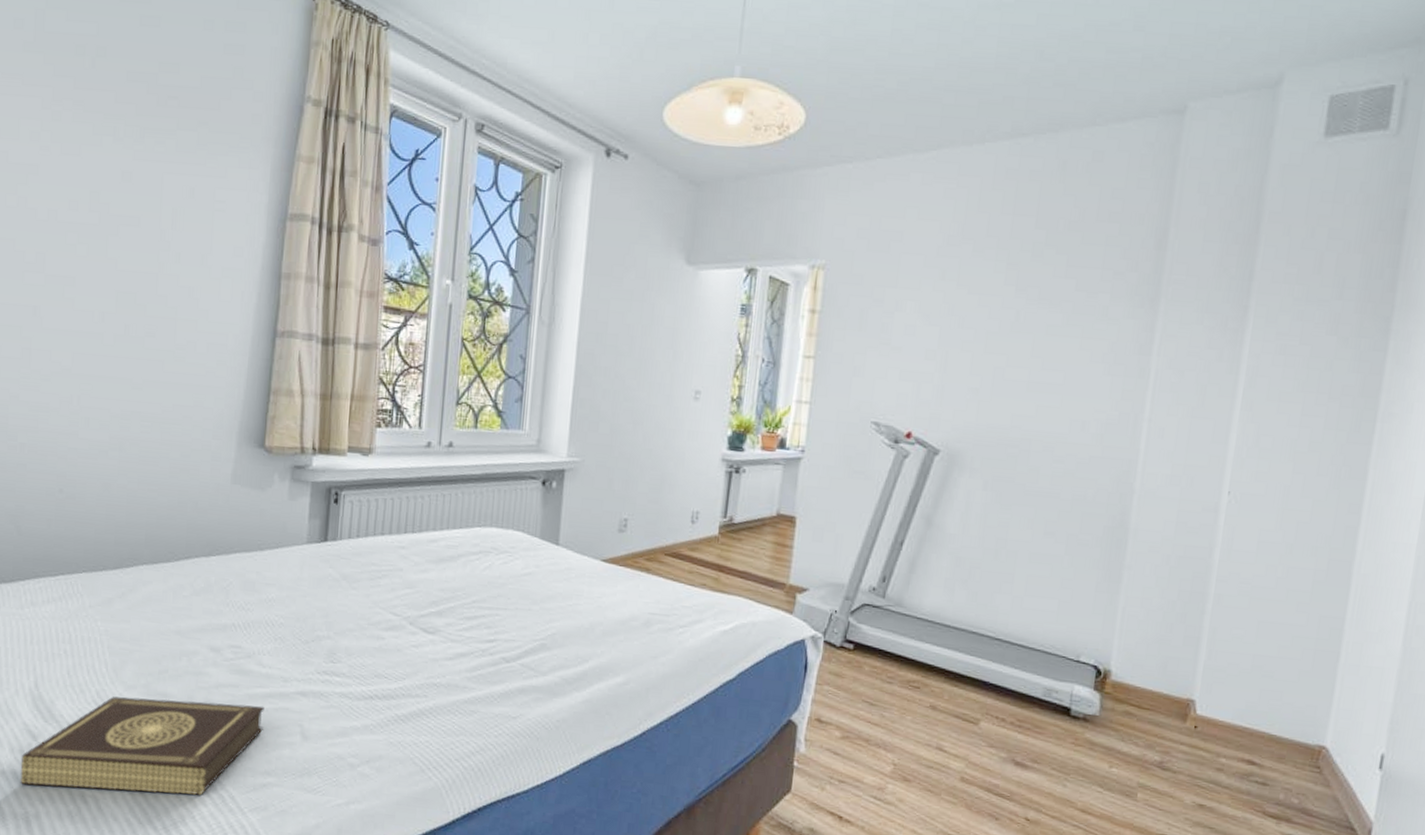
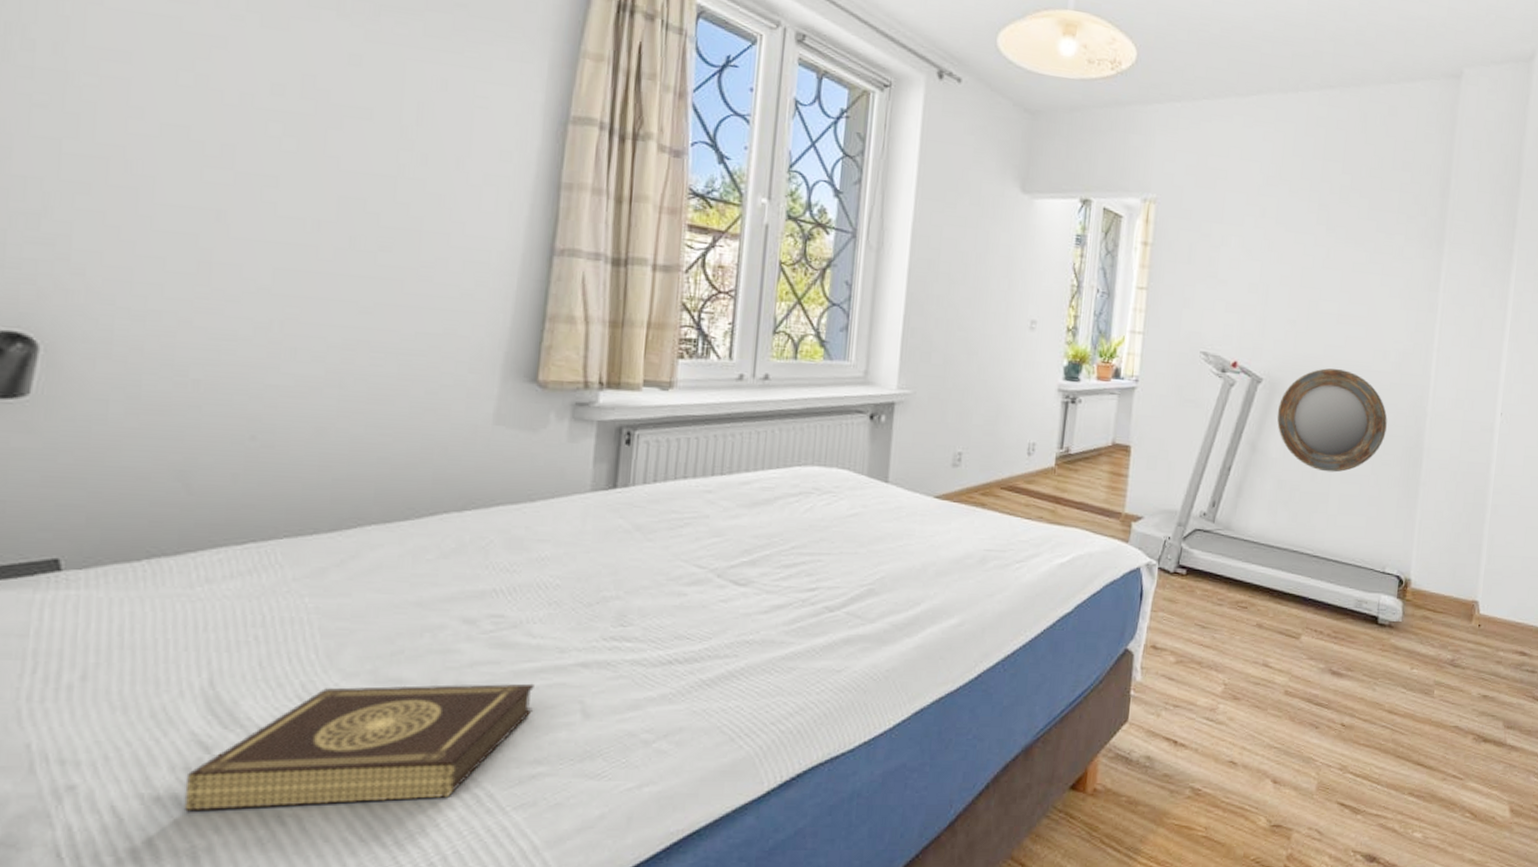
home mirror: none [955,439,1086,552] -> present [1277,368,1387,473]

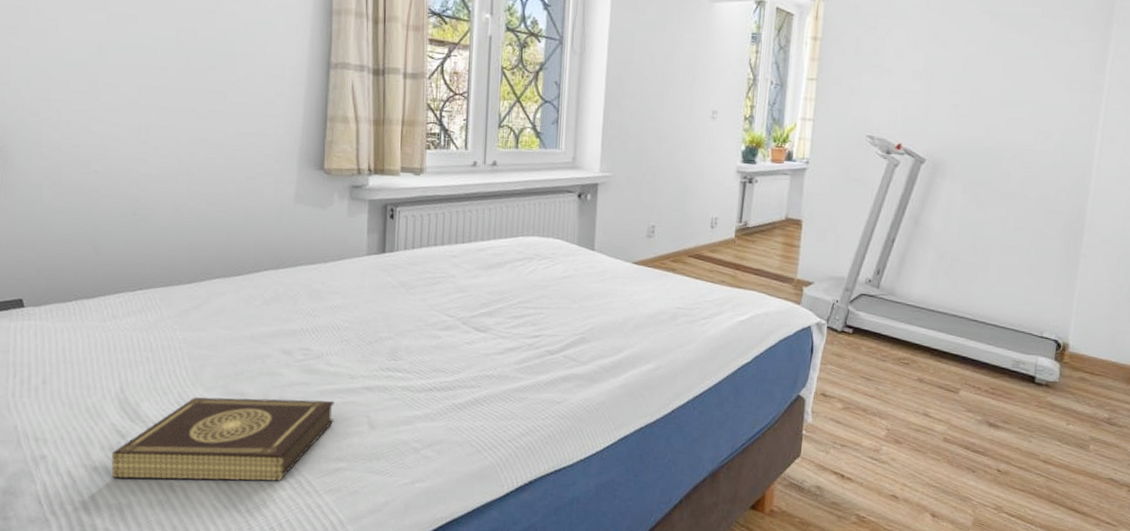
home mirror: present [1277,368,1387,473] -> none [939,149,1049,245]

